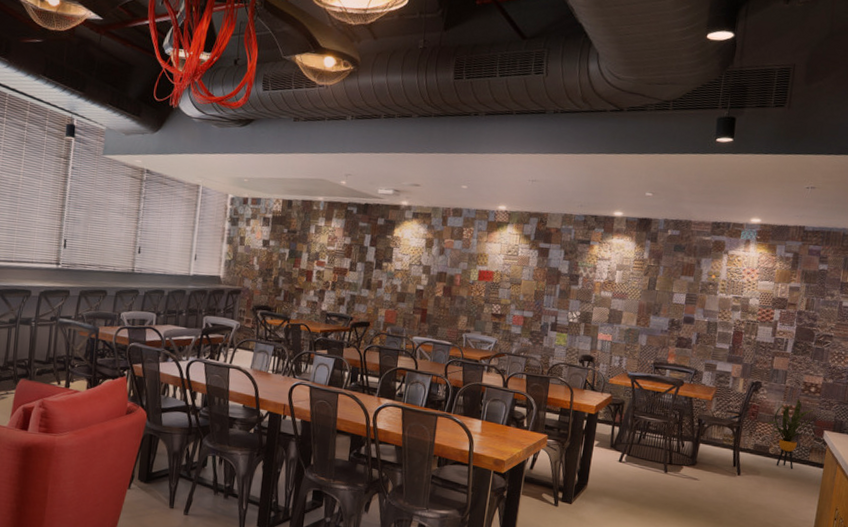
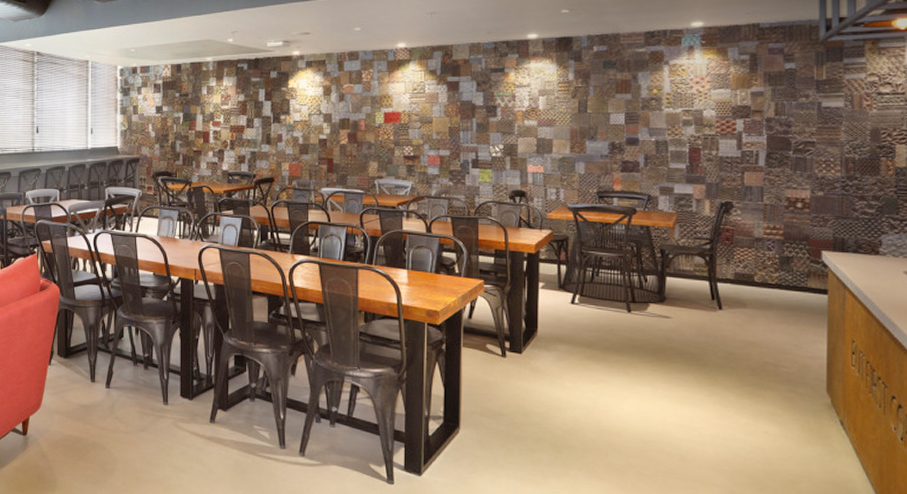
house plant: present [766,398,824,469] -> none [746,216,818,298]

